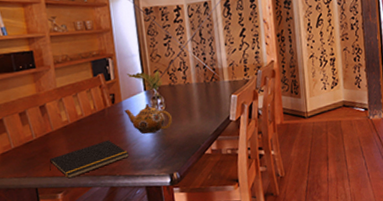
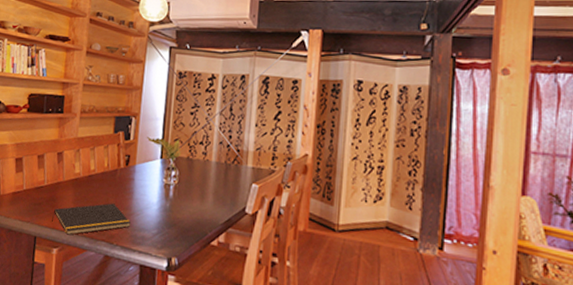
teapot: present [124,103,172,134] -> none [136,173,183,207]

